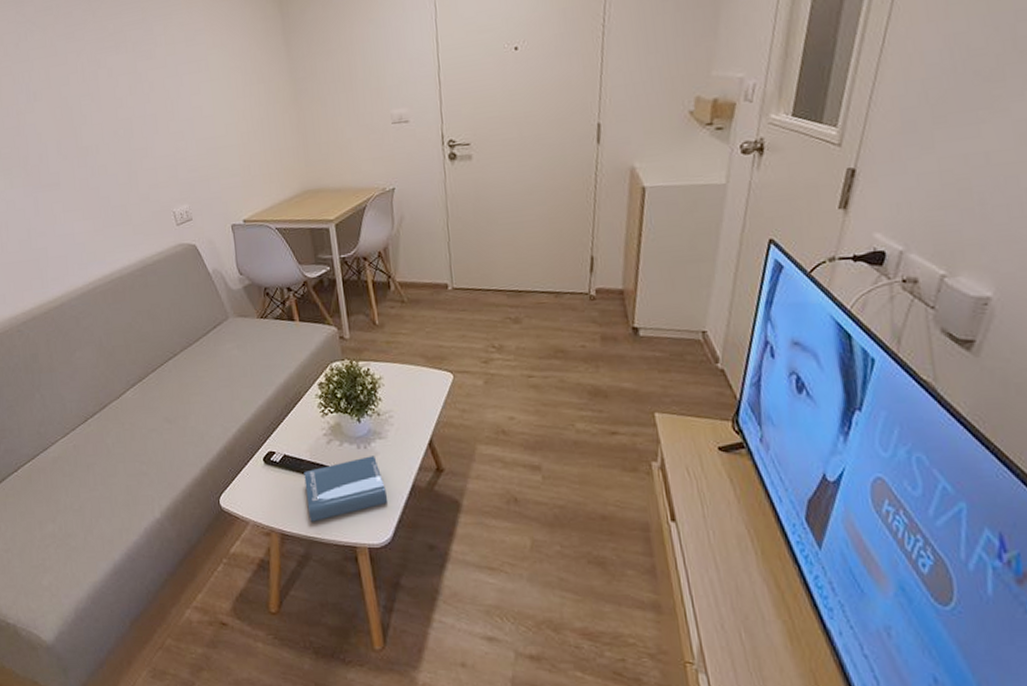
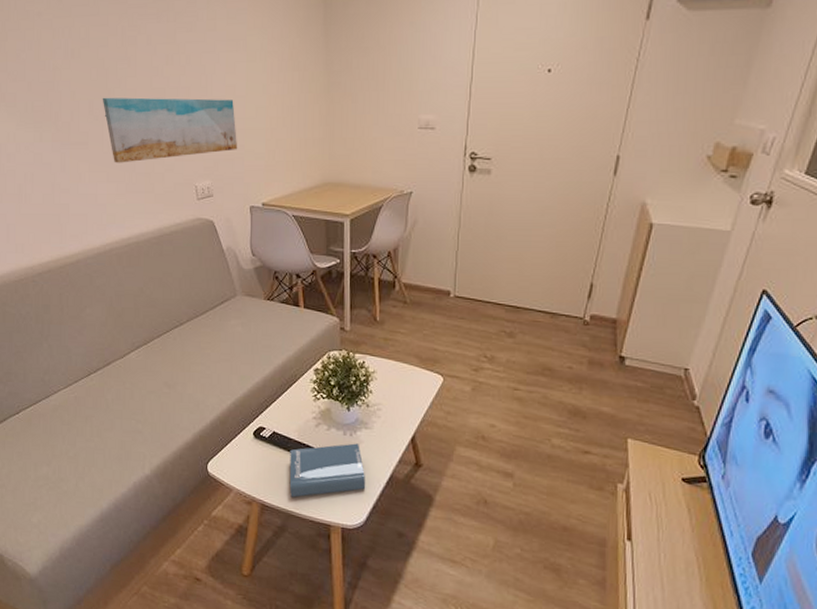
wall art: none [69,120,212,200] -> present [102,97,238,163]

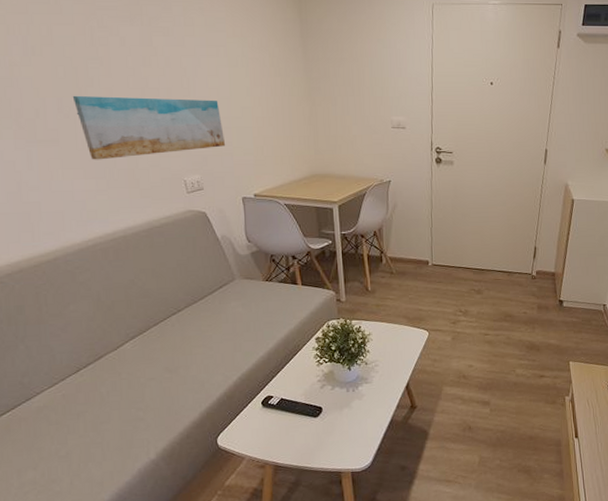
hardback book: present [289,443,366,498] -> none [298,397,370,454]

